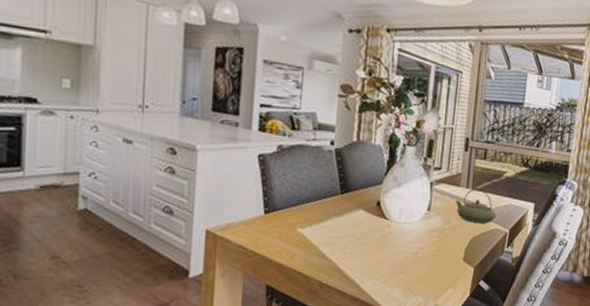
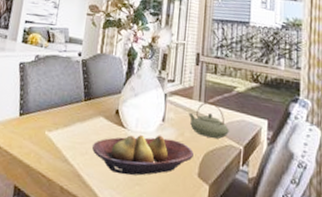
fruit bowl: none [351,224,460,265] -> present [91,135,194,176]

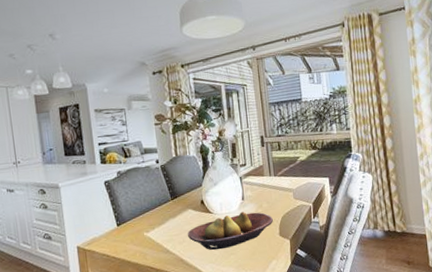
teapot: present [188,102,229,139] -> none [263,174,299,204]

